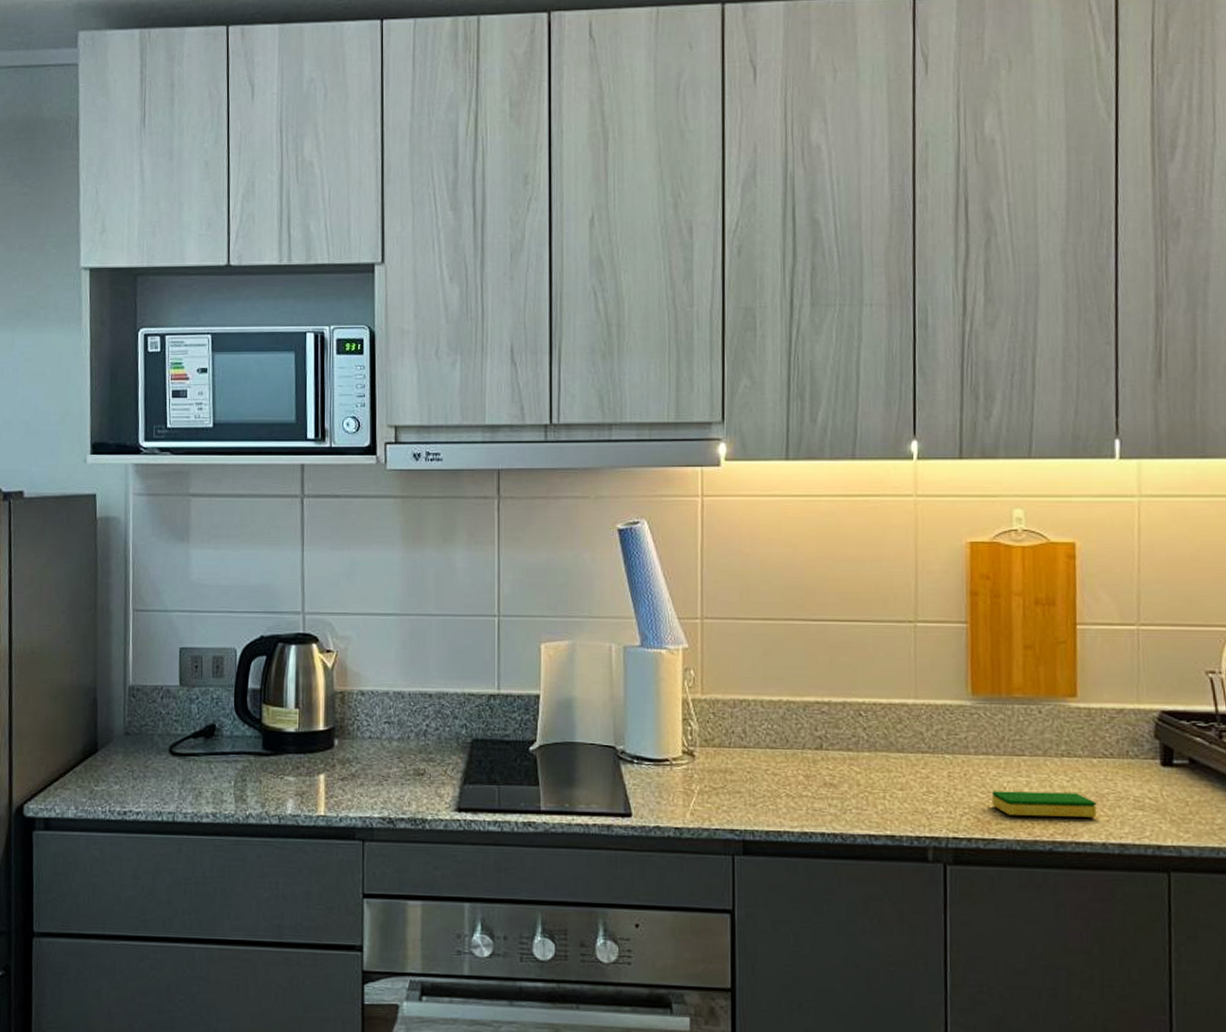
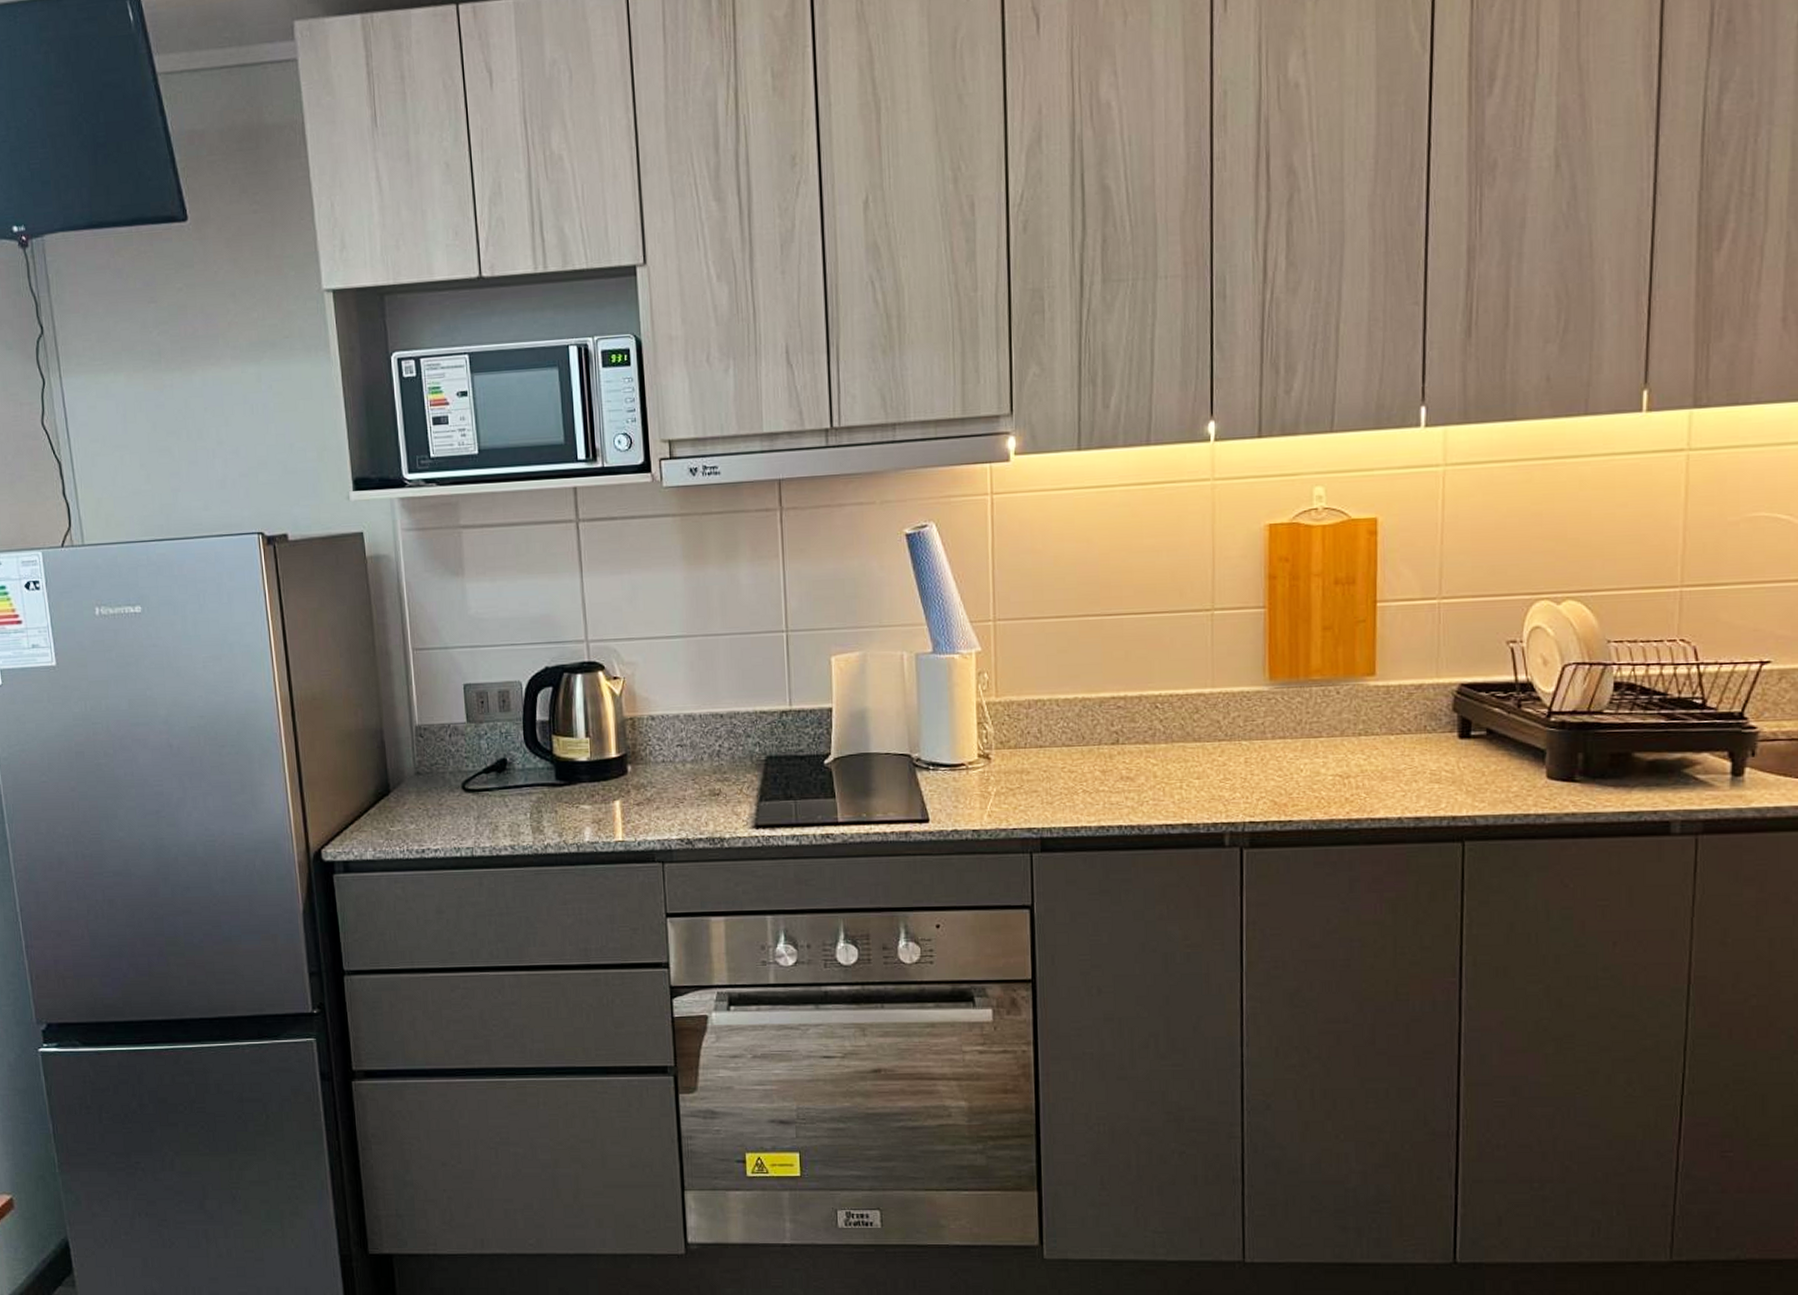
dish sponge: present [991,791,1097,818] -> none [1288,770,1393,796]

